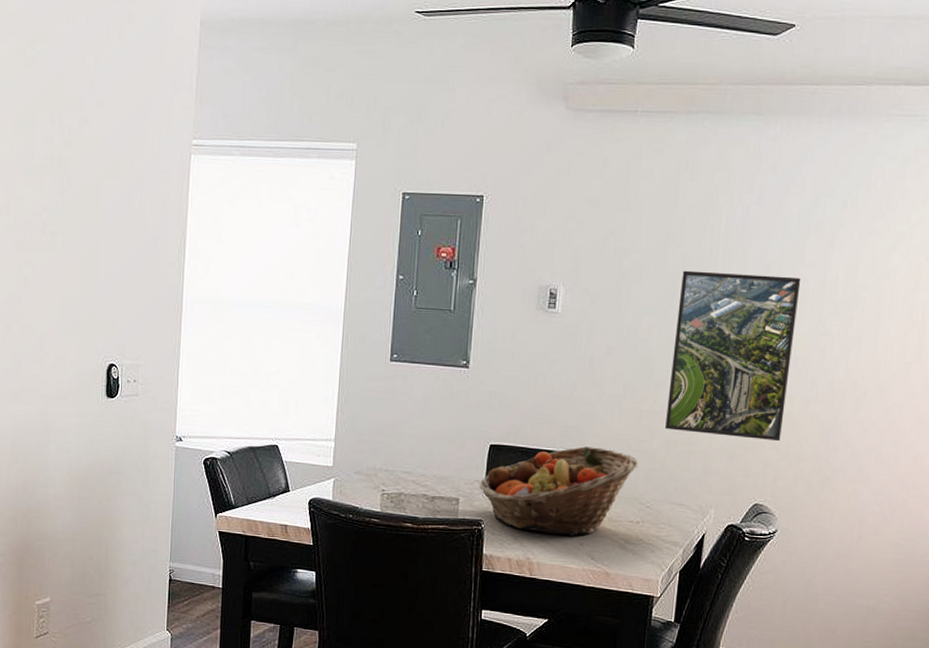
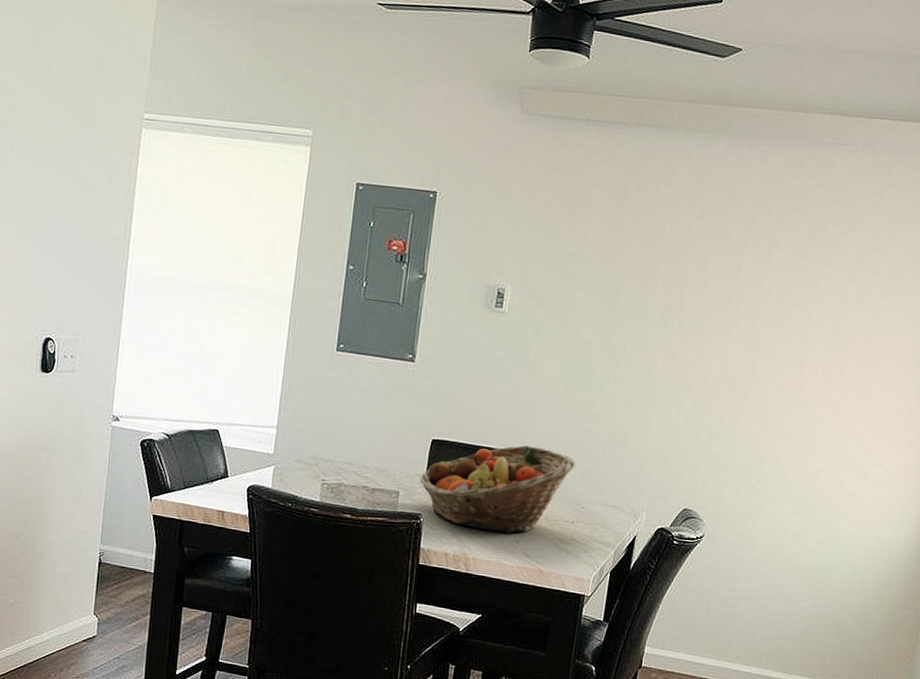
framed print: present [664,270,801,442] -> none [602,278,737,450]

